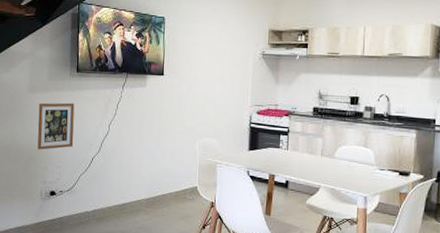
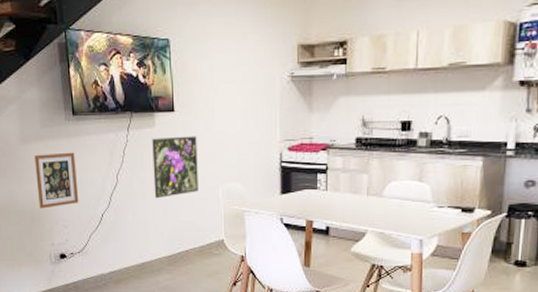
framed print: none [140,96,181,148] -> present [152,136,198,199]

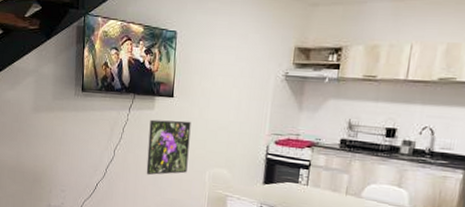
picture frame: present [34,152,79,209] -> none [42,123,79,173]

